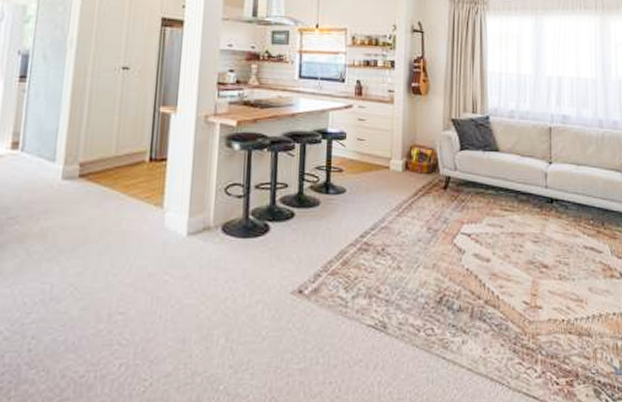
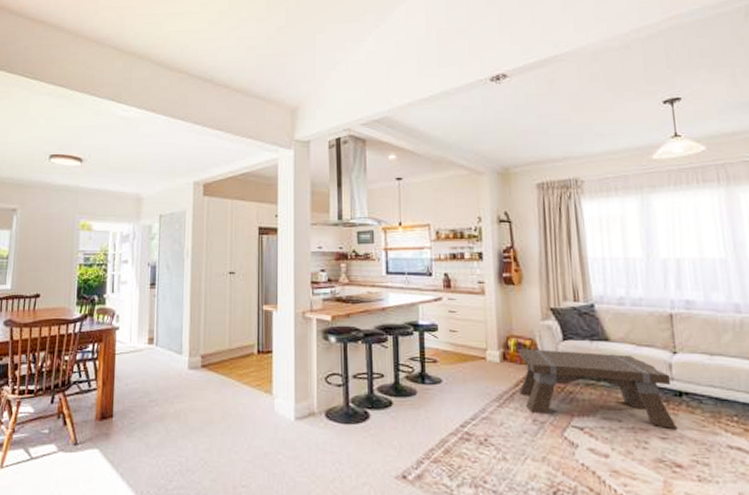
coffee table: none [418,158,547,232] -> present [519,348,678,429]

